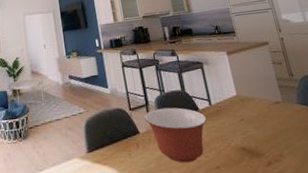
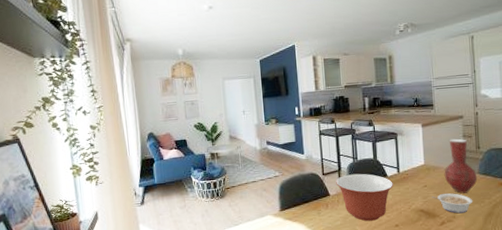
legume: none [251,127,299,152] -> present [432,193,473,214]
vase: none [259,66,298,128] -> present [444,138,478,194]

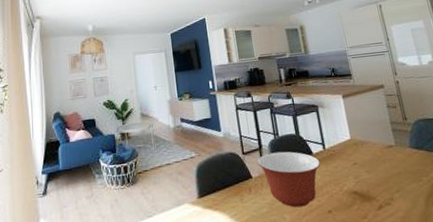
legume: present [432,193,473,214] -> none [364,171,410,195]
vase: present [444,138,478,194] -> none [373,109,410,171]

